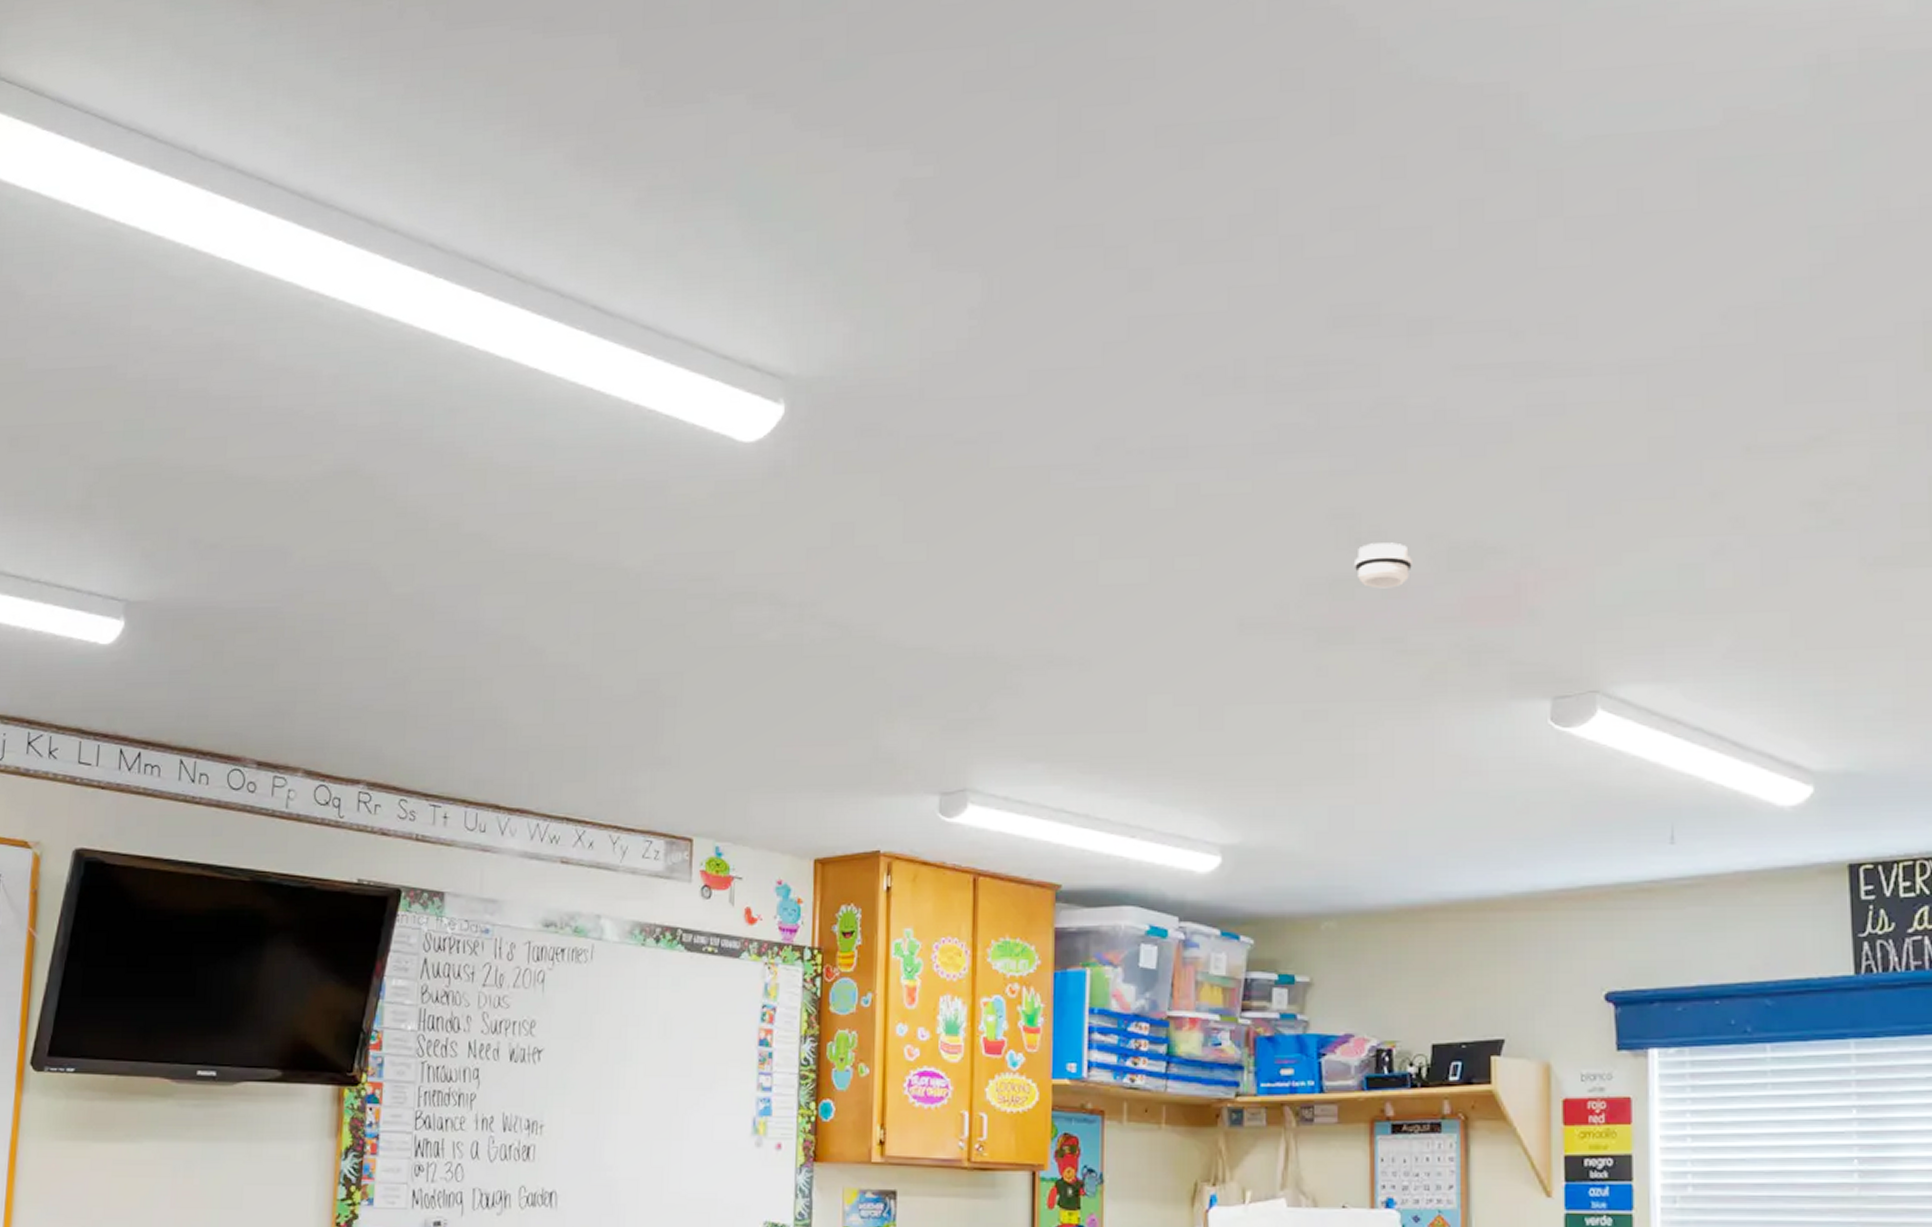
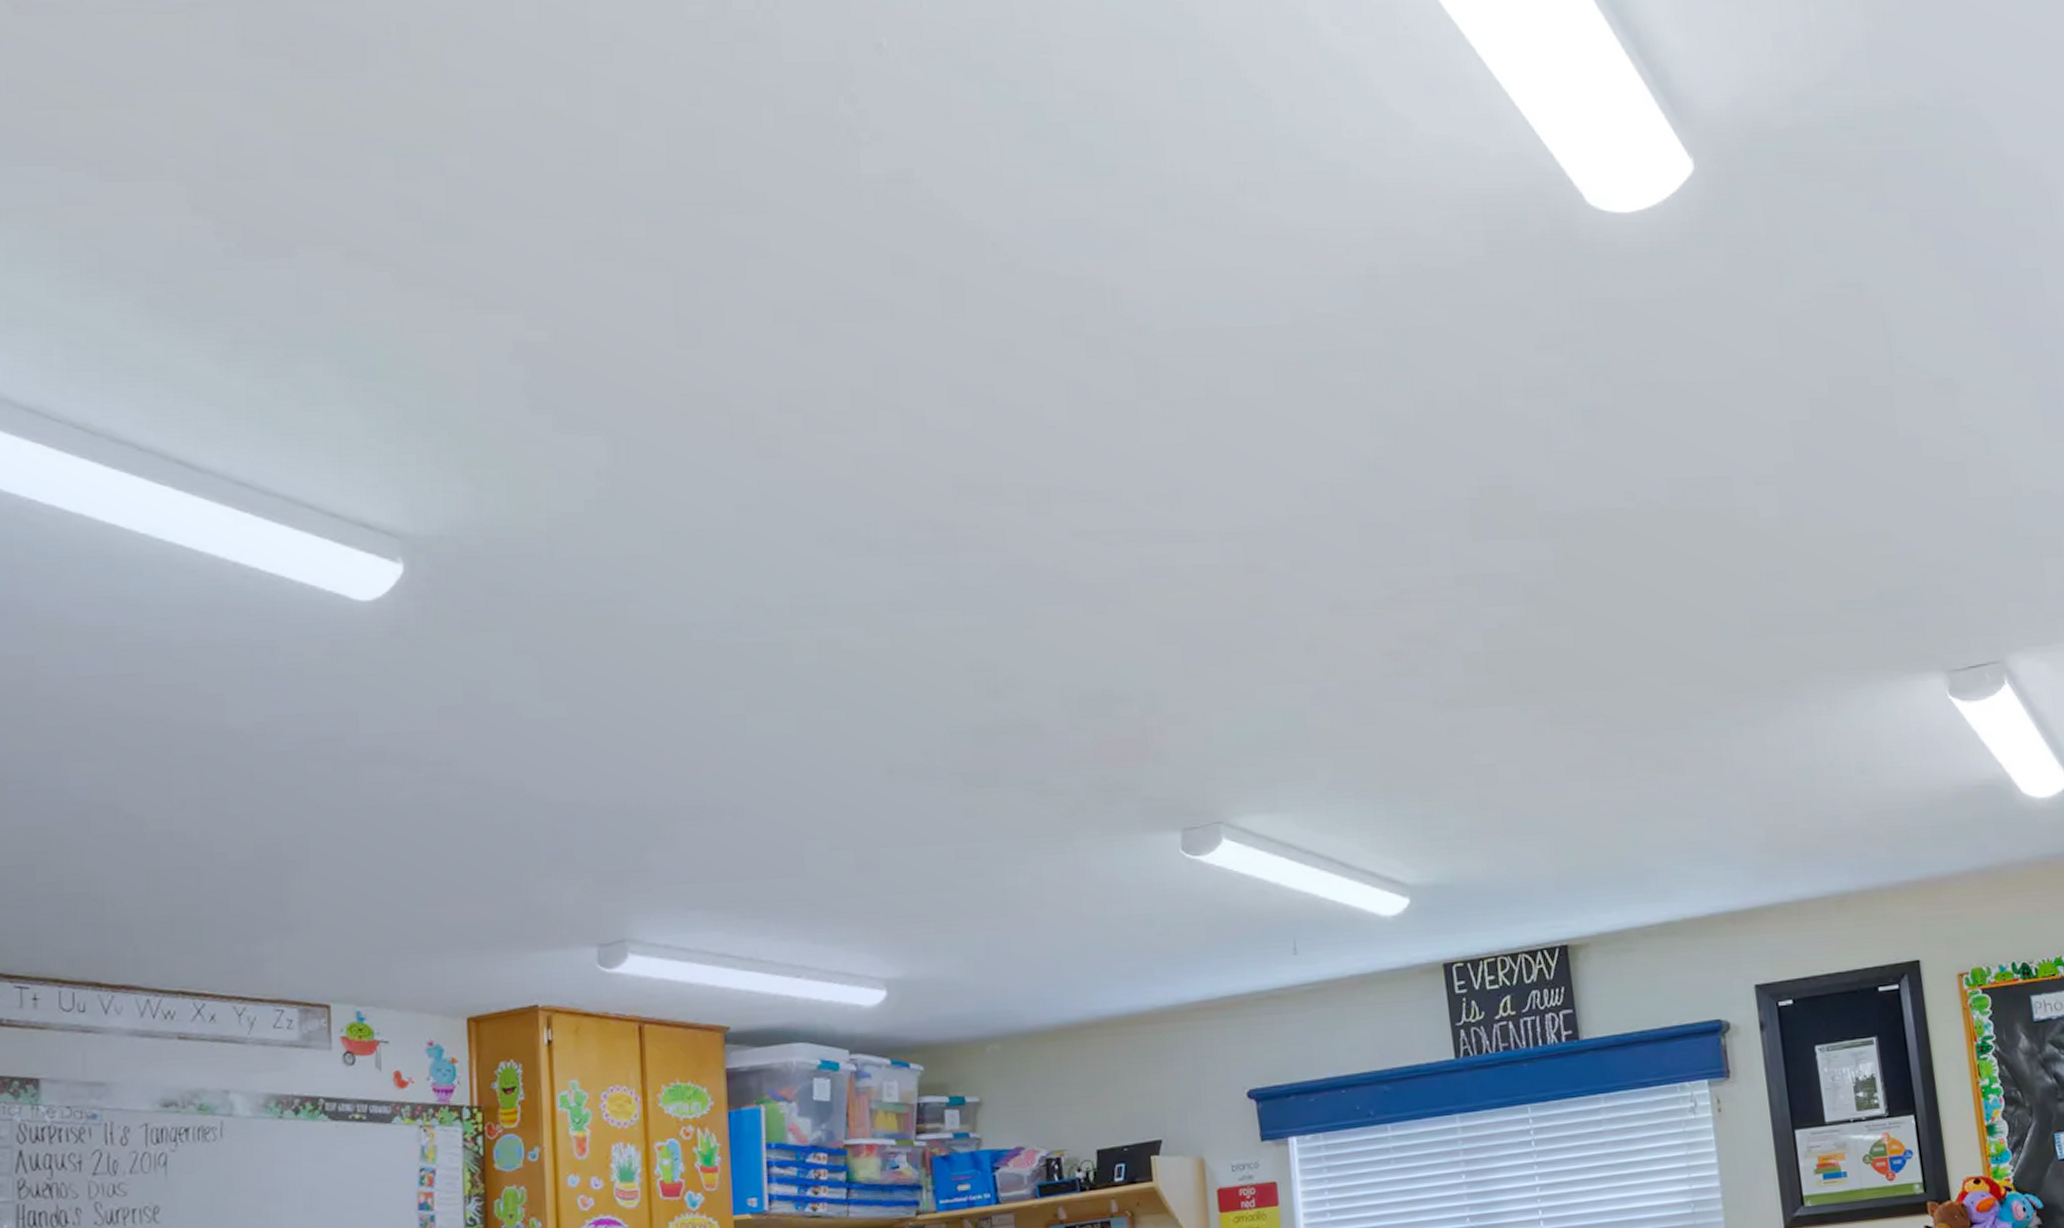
smoke detector: present [1355,542,1412,589] -> none [994,692,1047,735]

